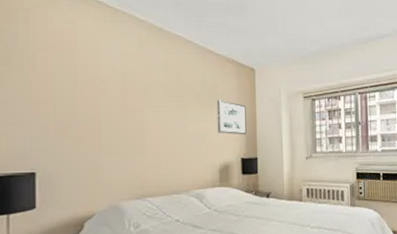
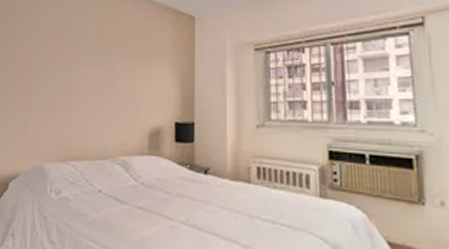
wall art: present [216,100,247,135] -> none [149,53,183,95]

